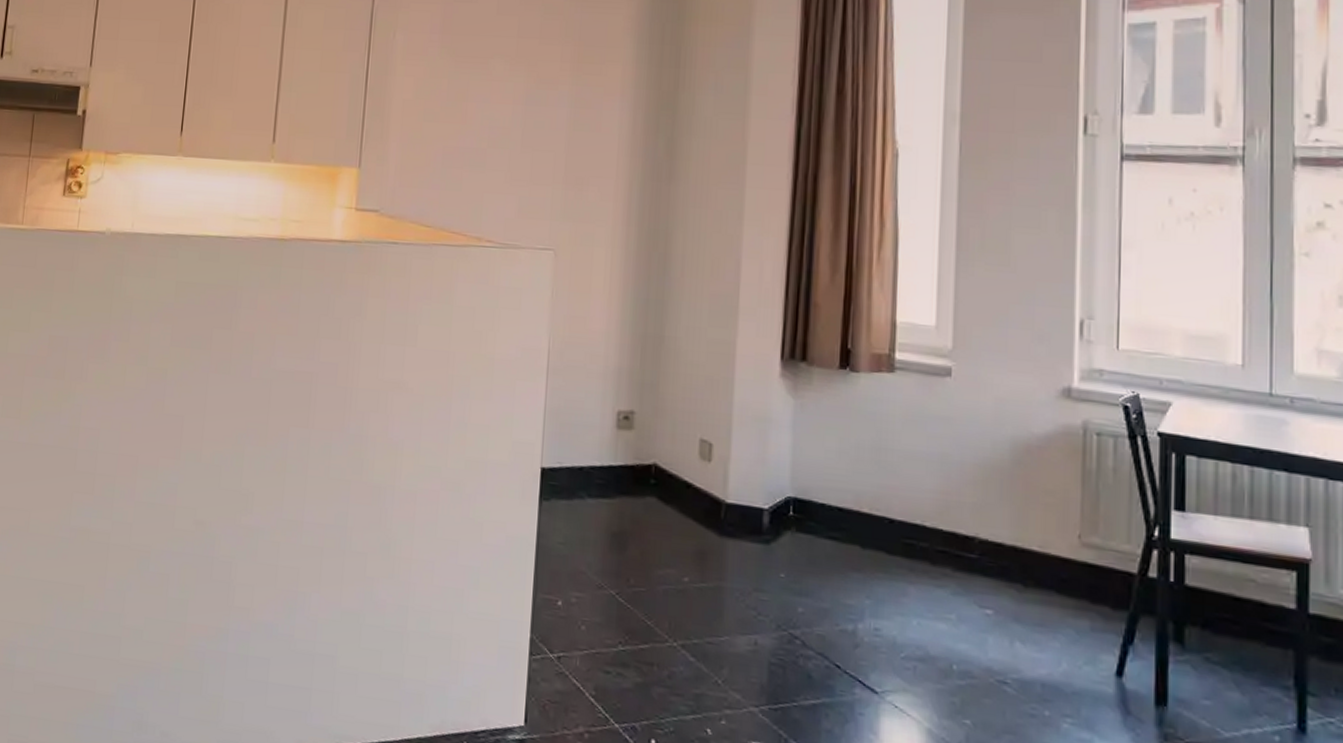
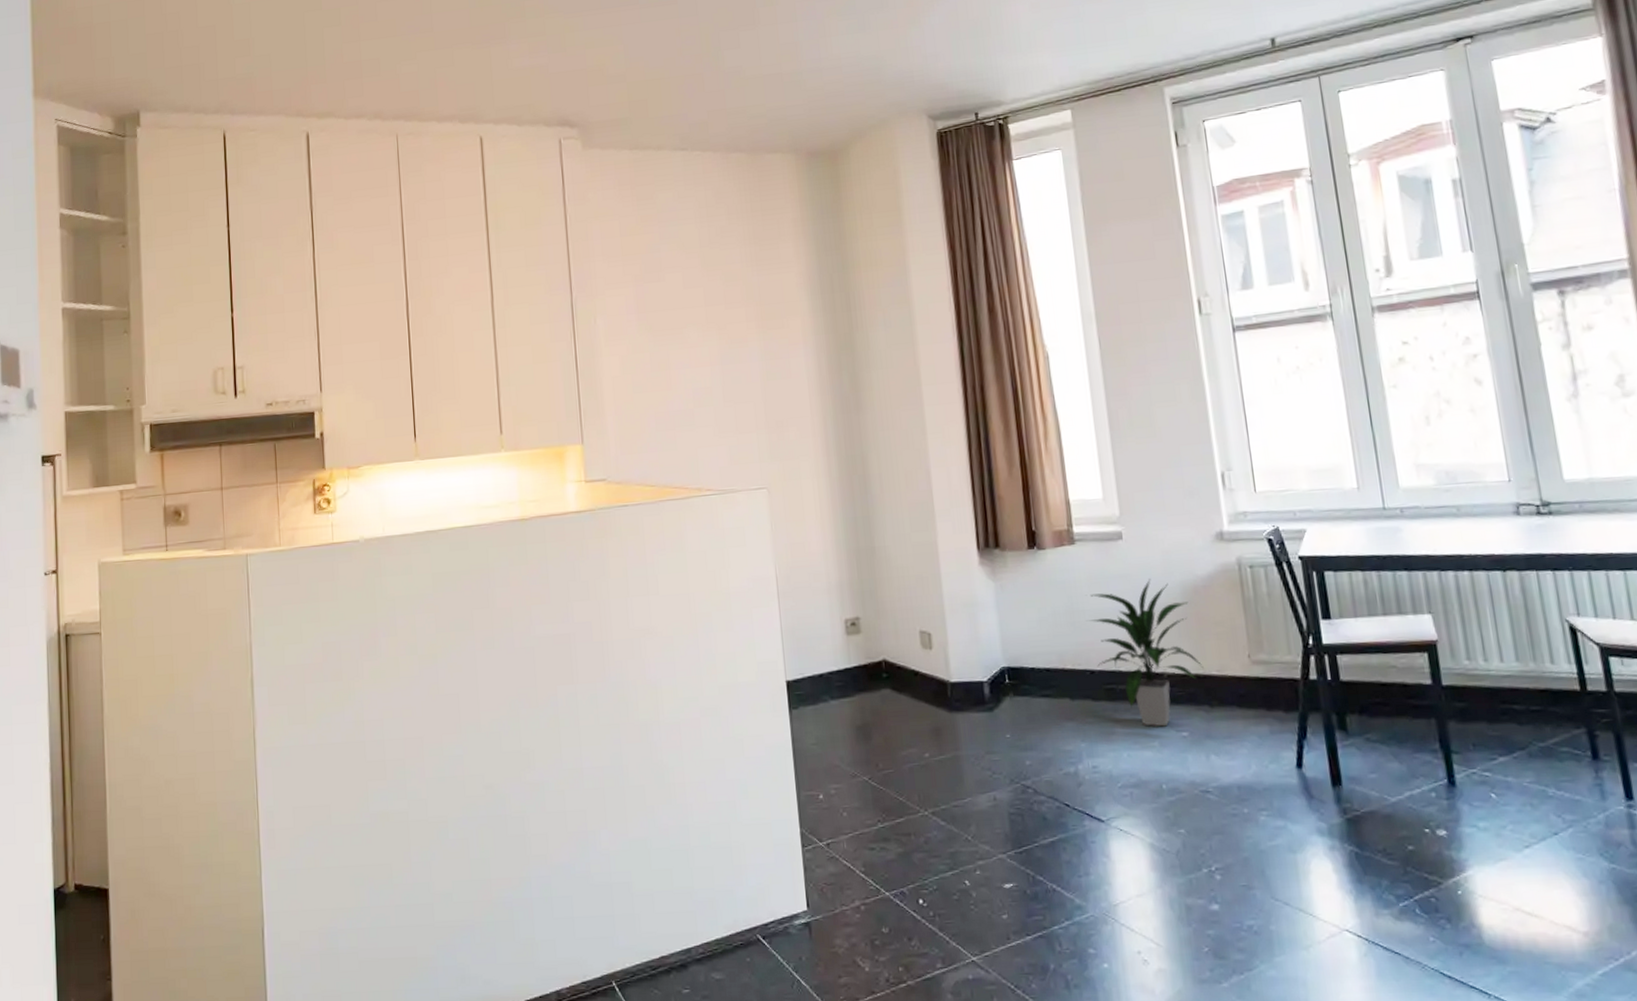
indoor plant: none [894,427,1023,599] -> present [1086,579,1204,727]

